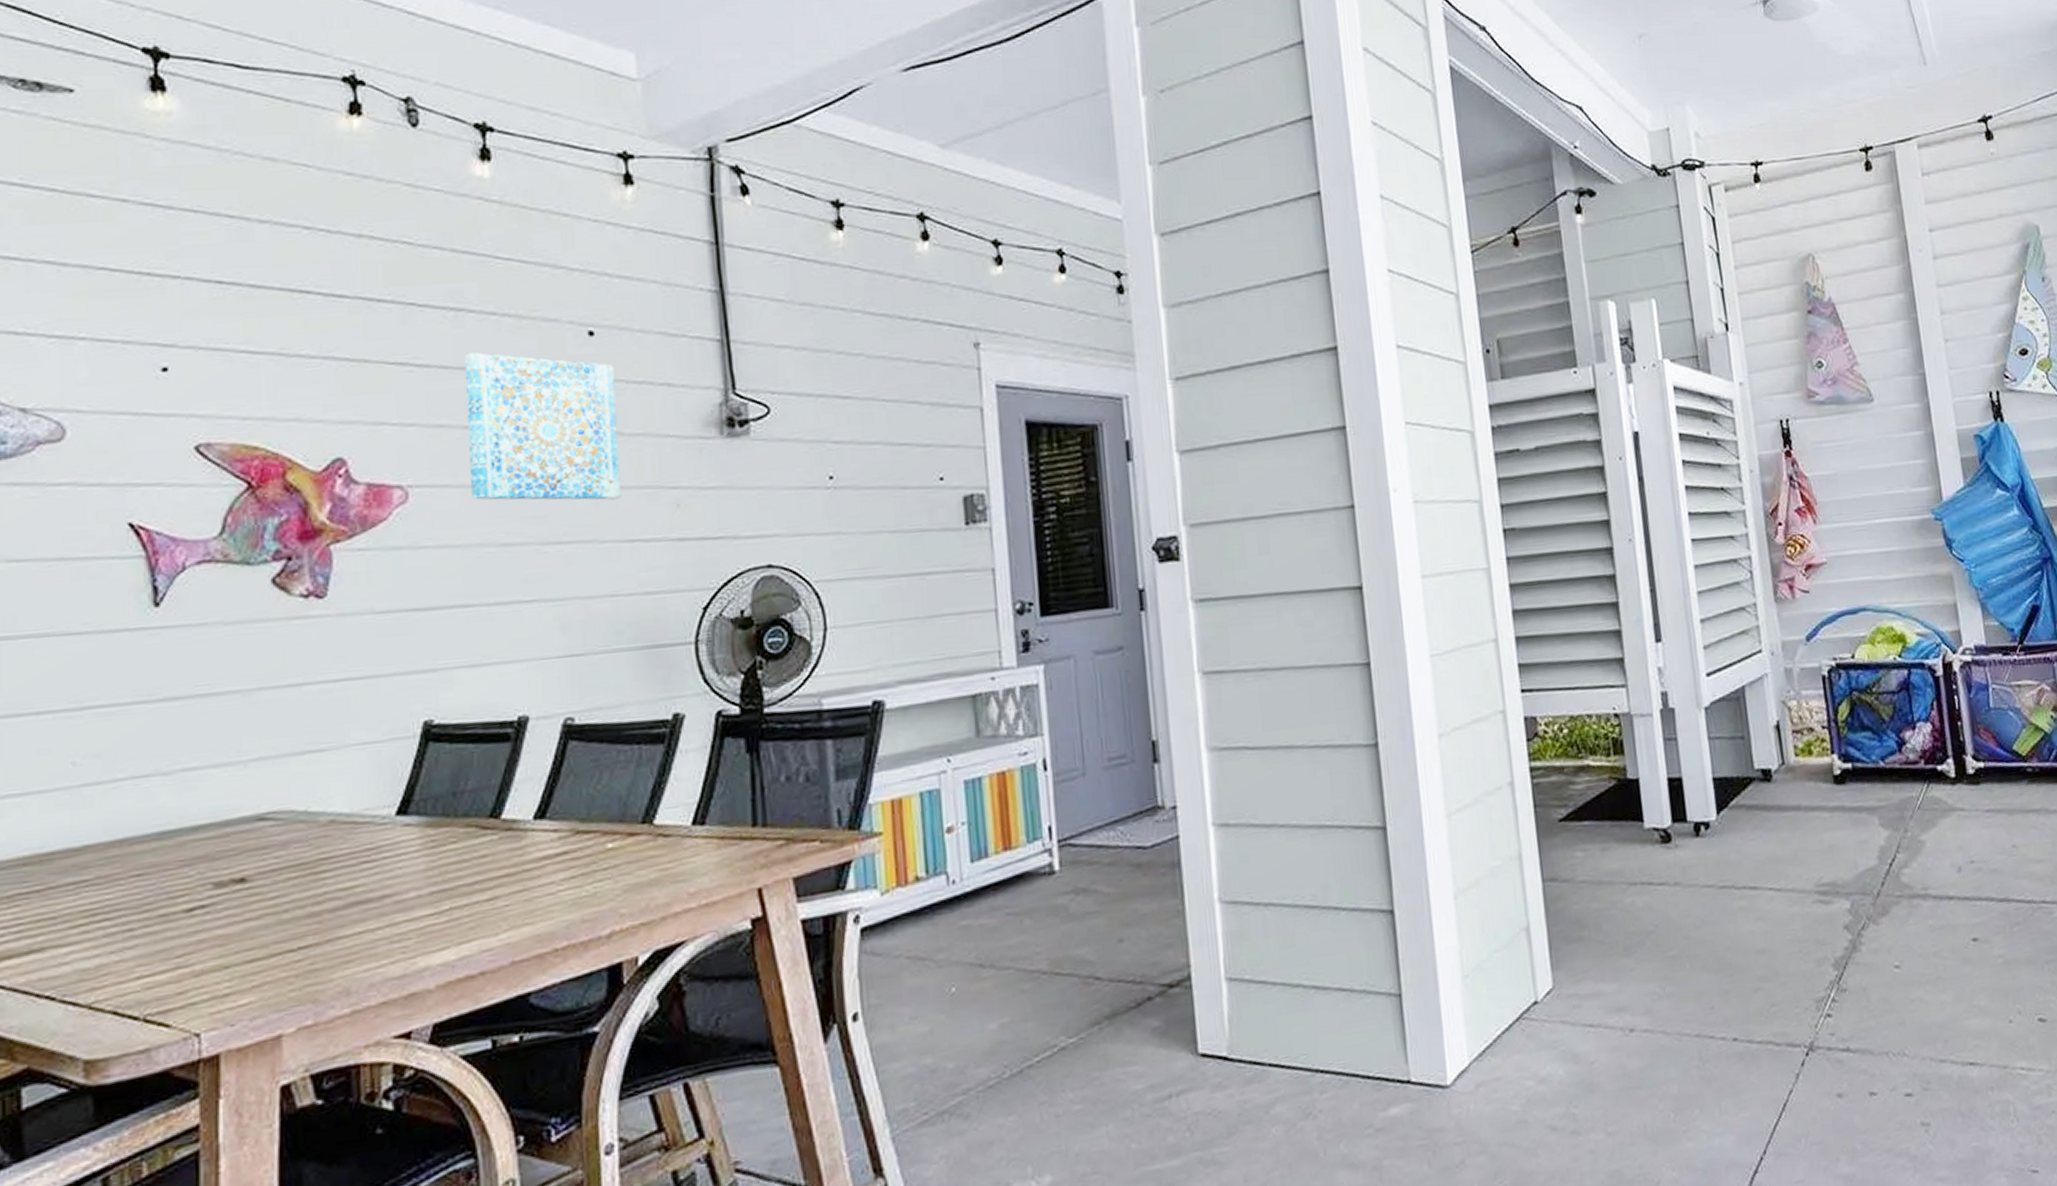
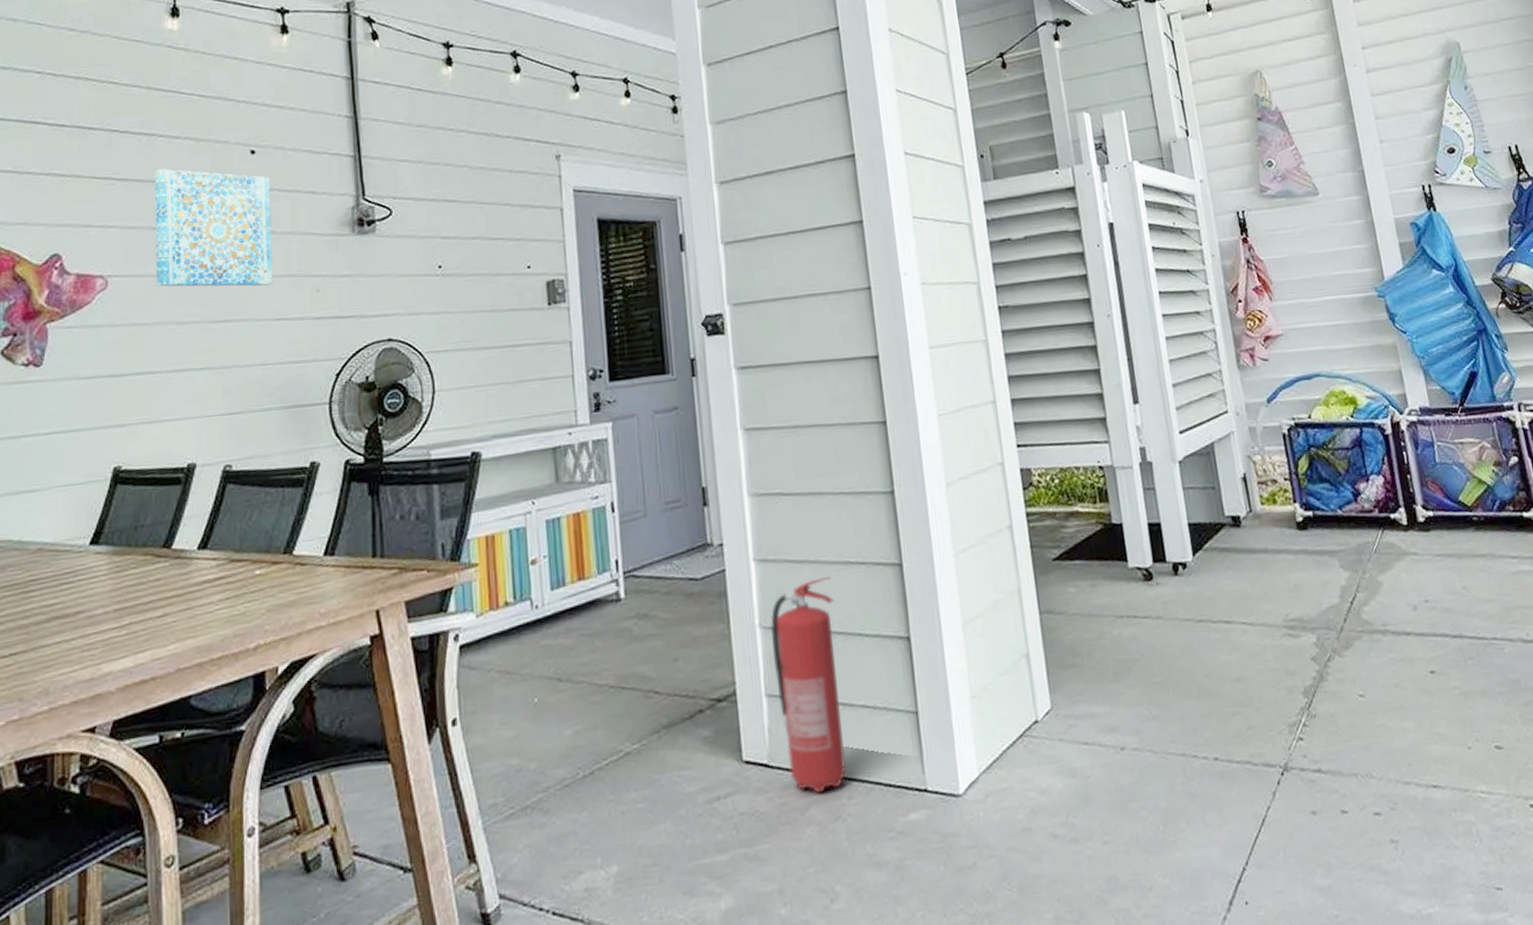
fire extinguisher: none [1231,841,1318,1088] -> present [770,575,846,794]

